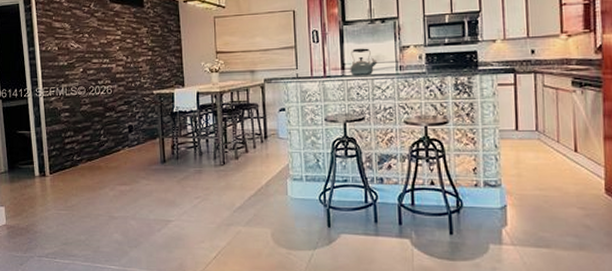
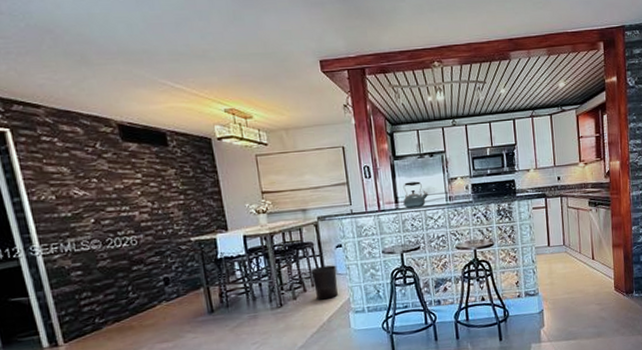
waste bin: none [254,128,278,163] -> present [311,265,338,300]

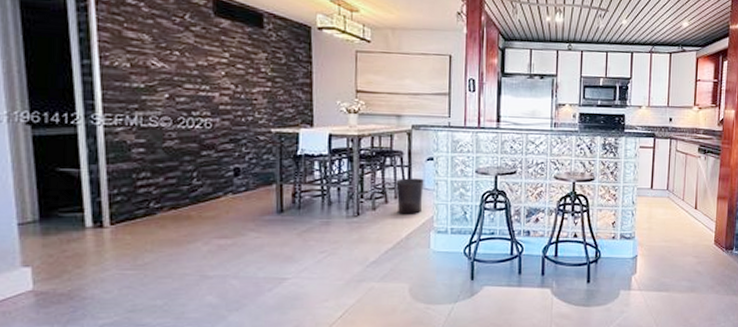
kettle: present [403,181,429,209] -> none [505,102,534,130]

